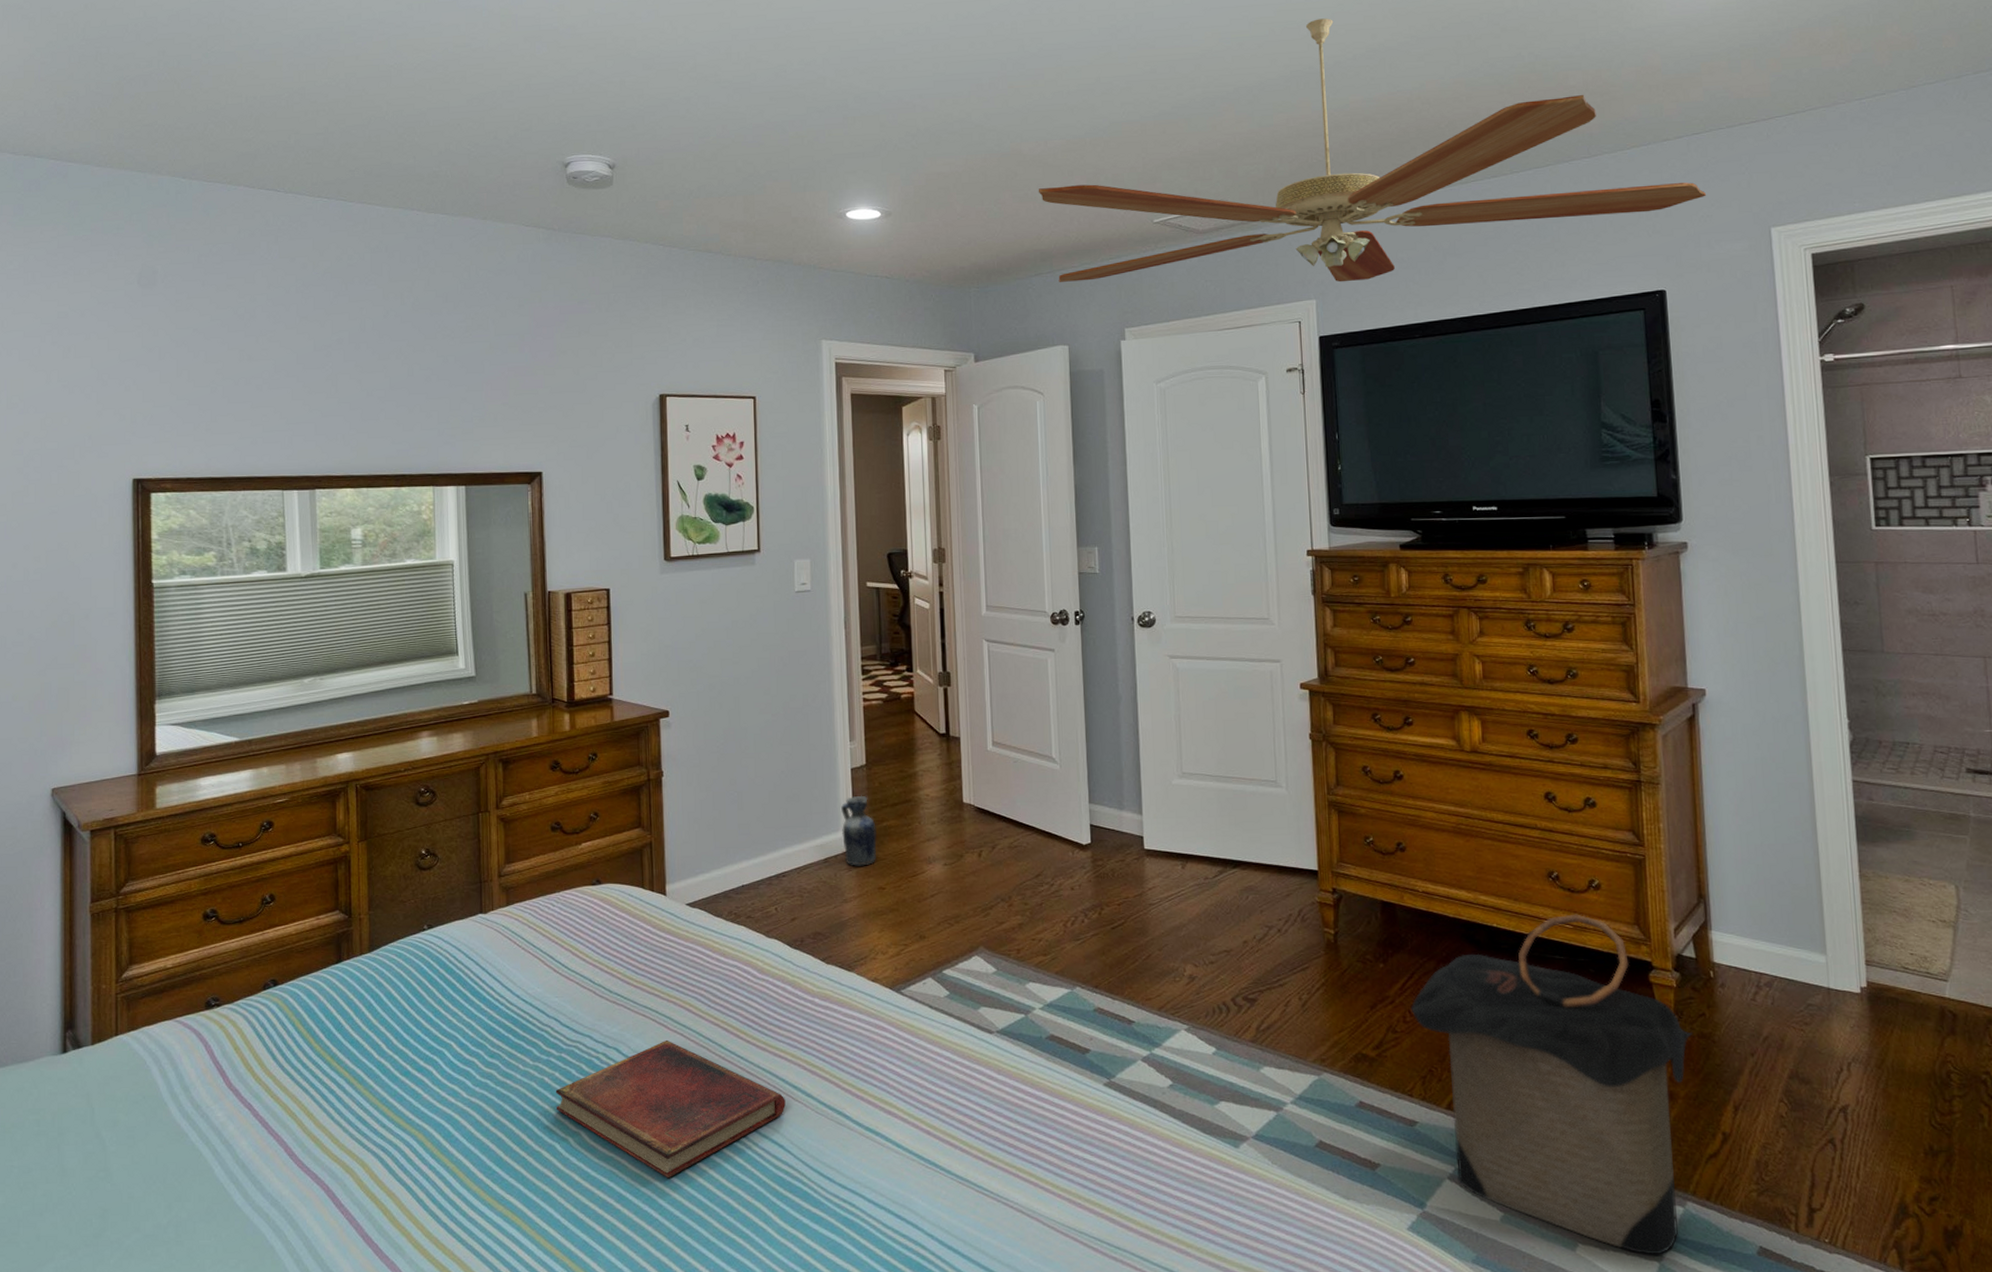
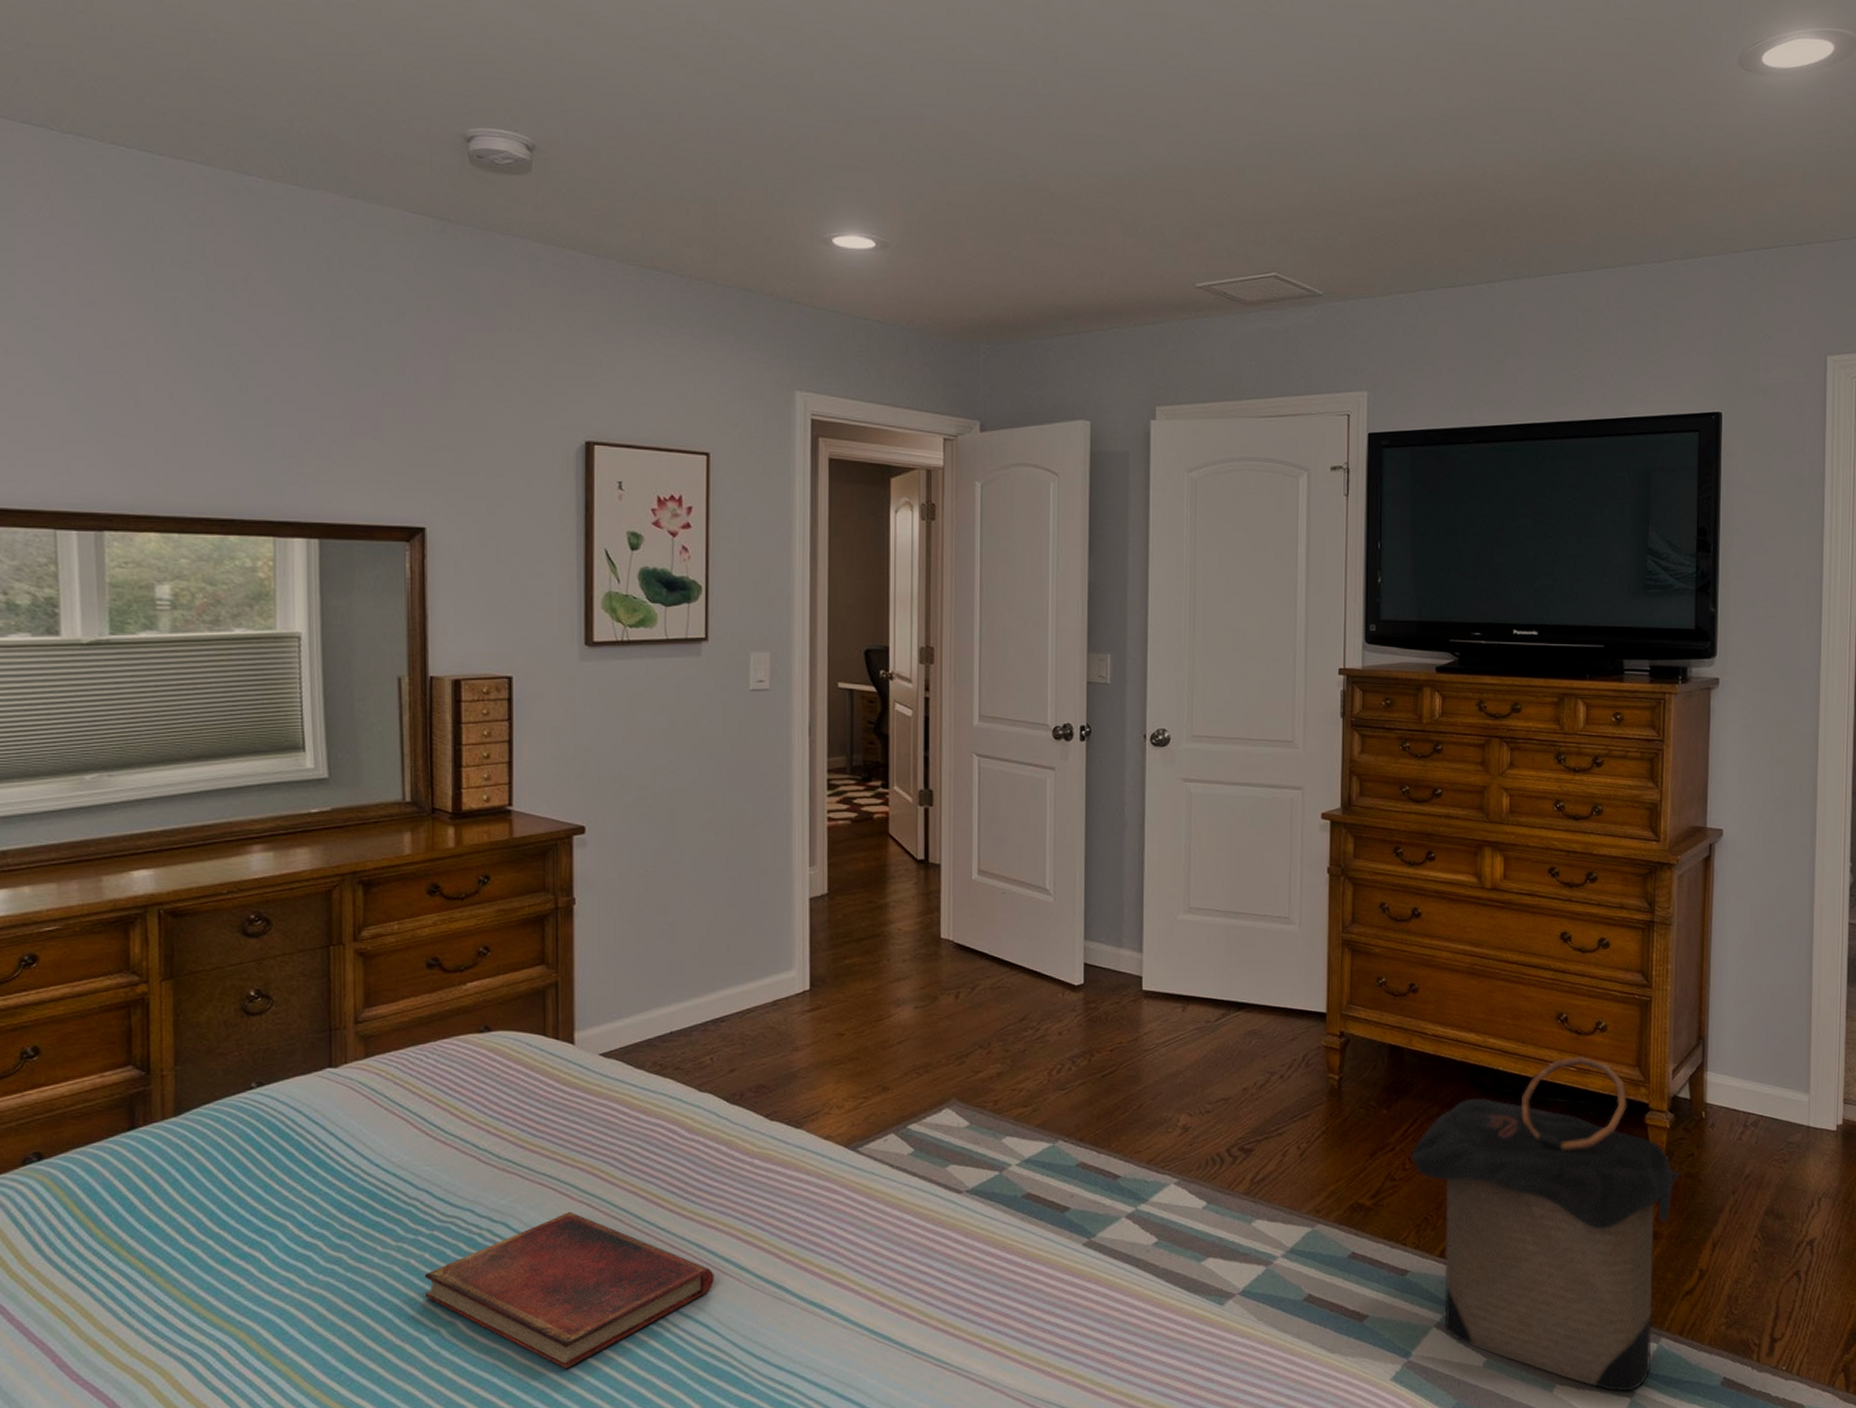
ceramic jug: present [841,795,877,866] -> none [796,928,837,1010]
ceiling fan: present [1038,18,1706,282] -> none [1065,72,1769,375]

